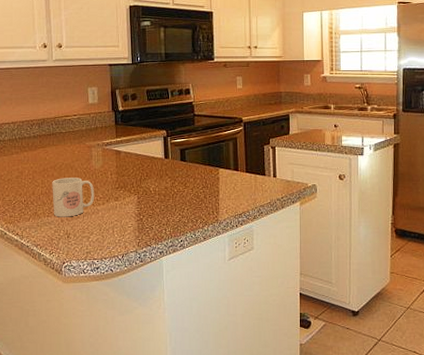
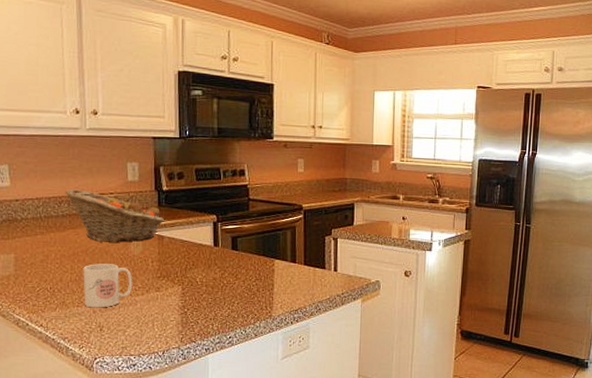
fruit basket: none [36,113,122,158] -> present [65,189,165,243]

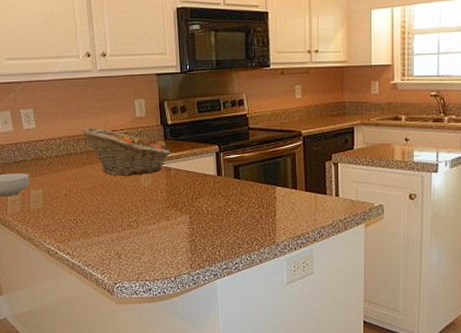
mug: present [83,263,133,308] -> none [101,196,145,237]

